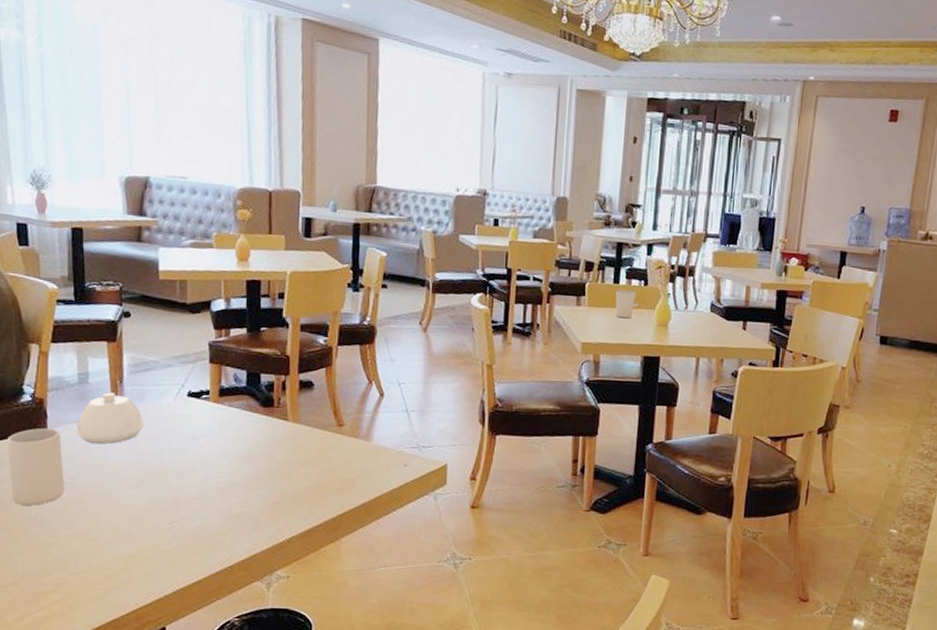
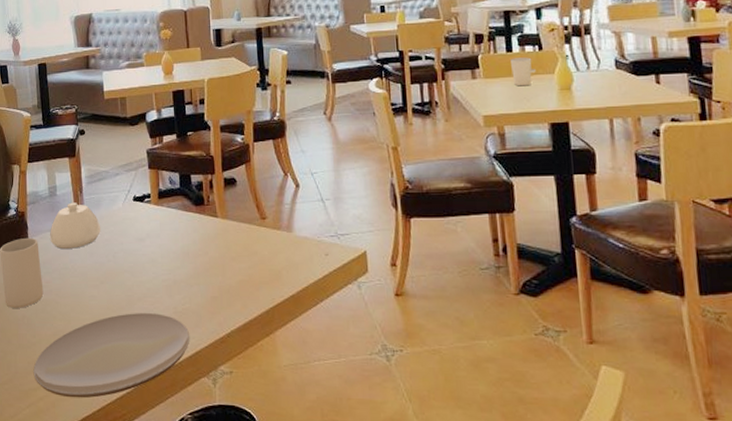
plate: none [47,515,245,602] -> present [33,313,190,398]

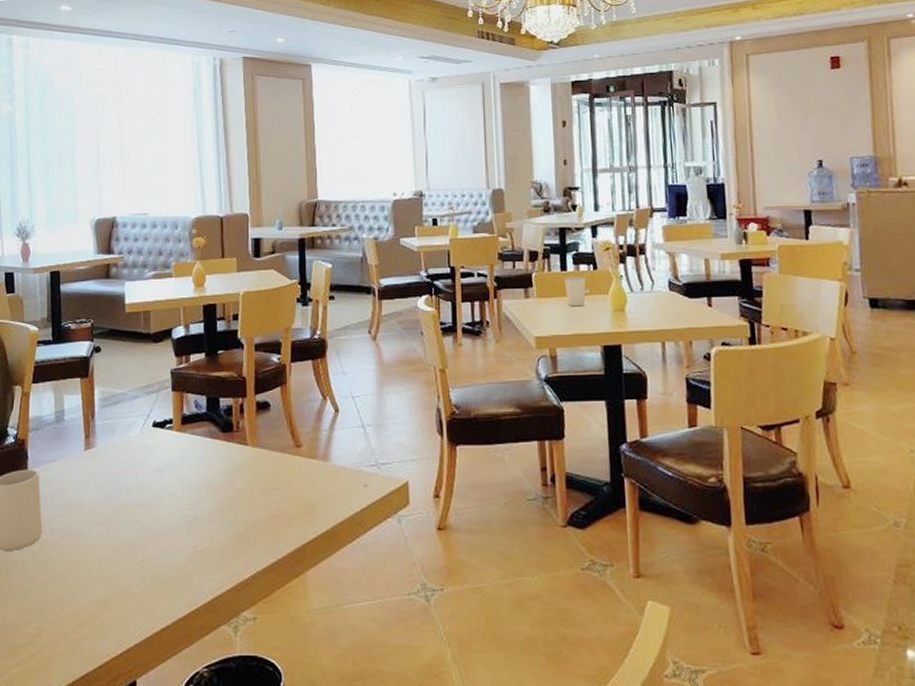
plate: present [33,313,190,398] -> none [25,554,210,653]
sugar bowl: present [50,202,101,250] -> none [54,429,114,483]

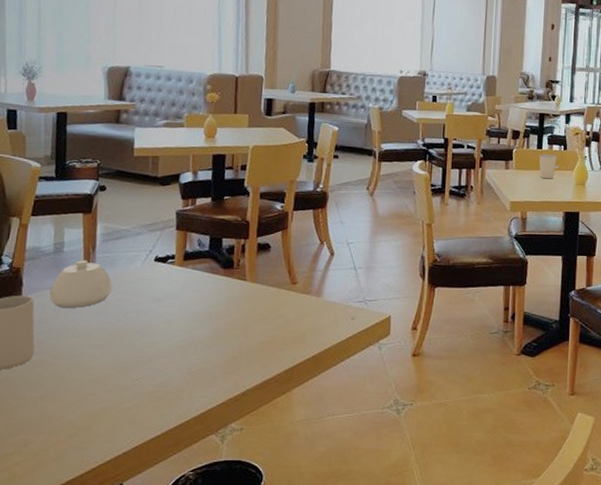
sugar bowl: none [54,429,114,483] -> present [49,260,114,309]

